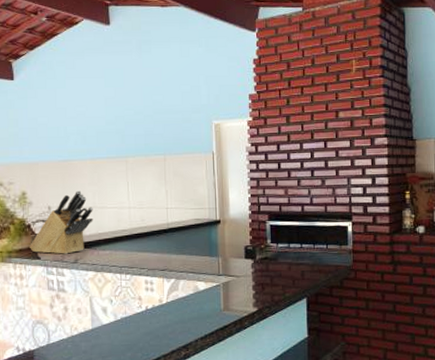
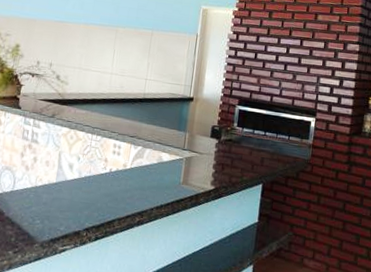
knife block: present [30,190,93,254] -> none [13,50,78,108]

